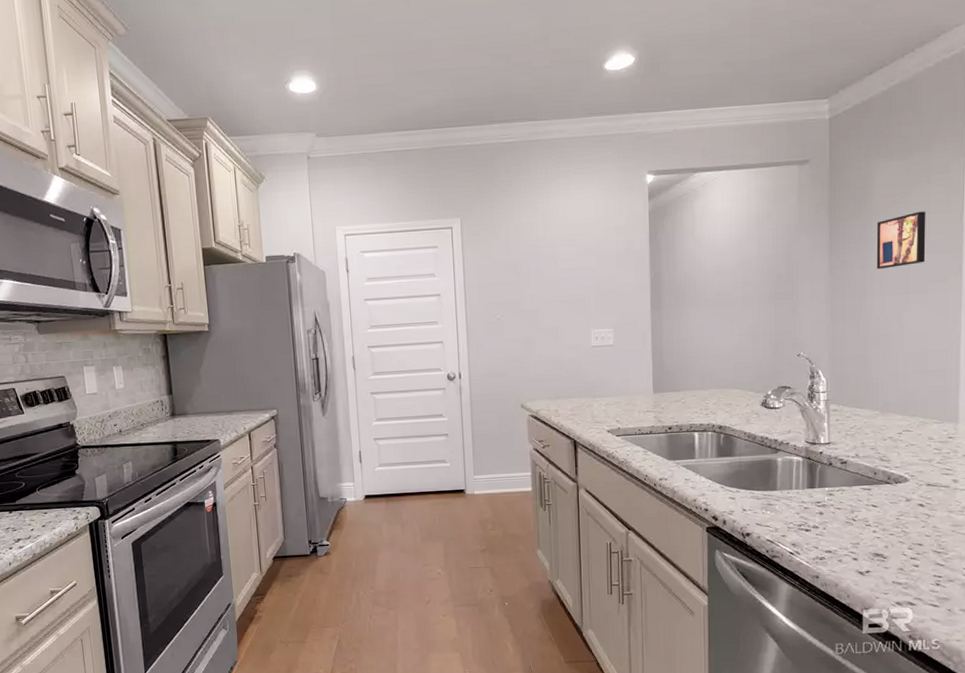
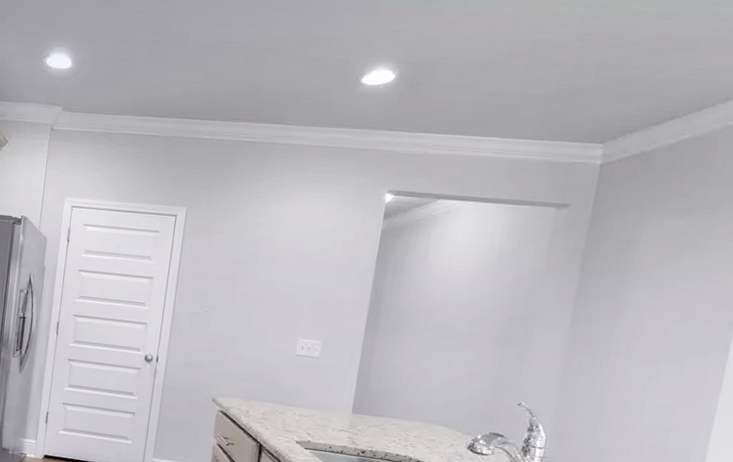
wall art: present [876,211,926,270] -> none [626,277,698,333]

